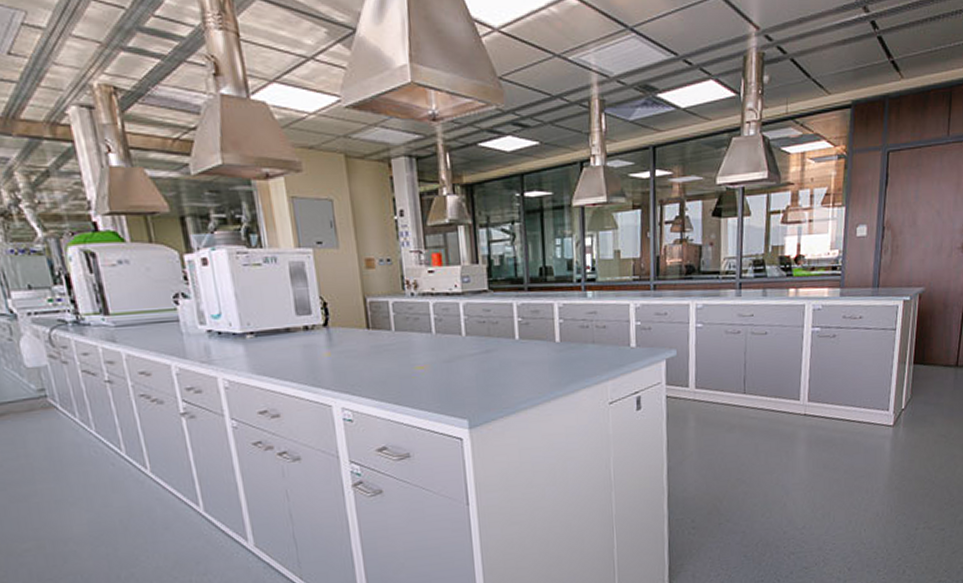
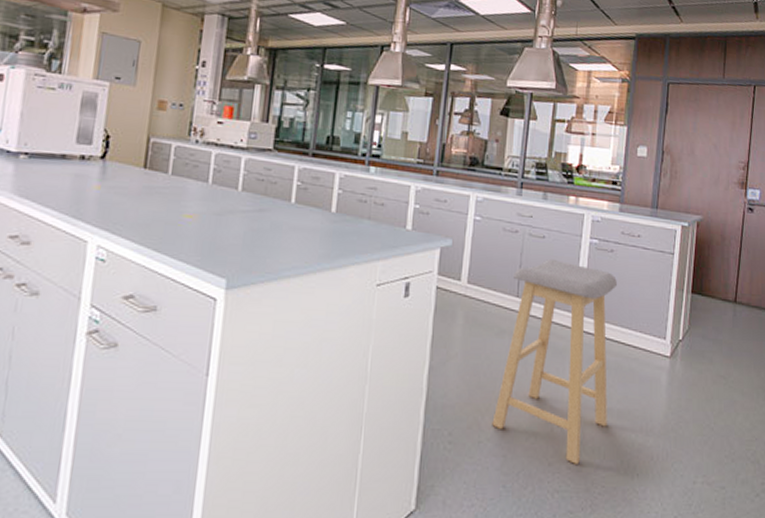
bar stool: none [730,353,840,530] -> present [492,259,617,464]

